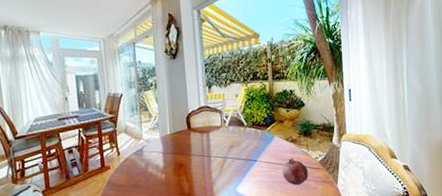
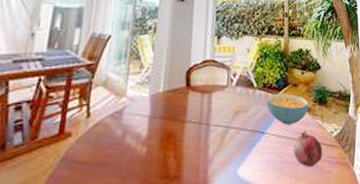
cereal bowl: none [256,129,295,154] -> present [266,93,309,125]

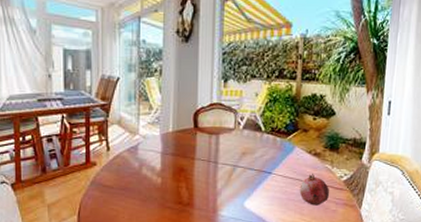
cereal bowl: present [266,93,309,125] -> none [274,137,319,167]

